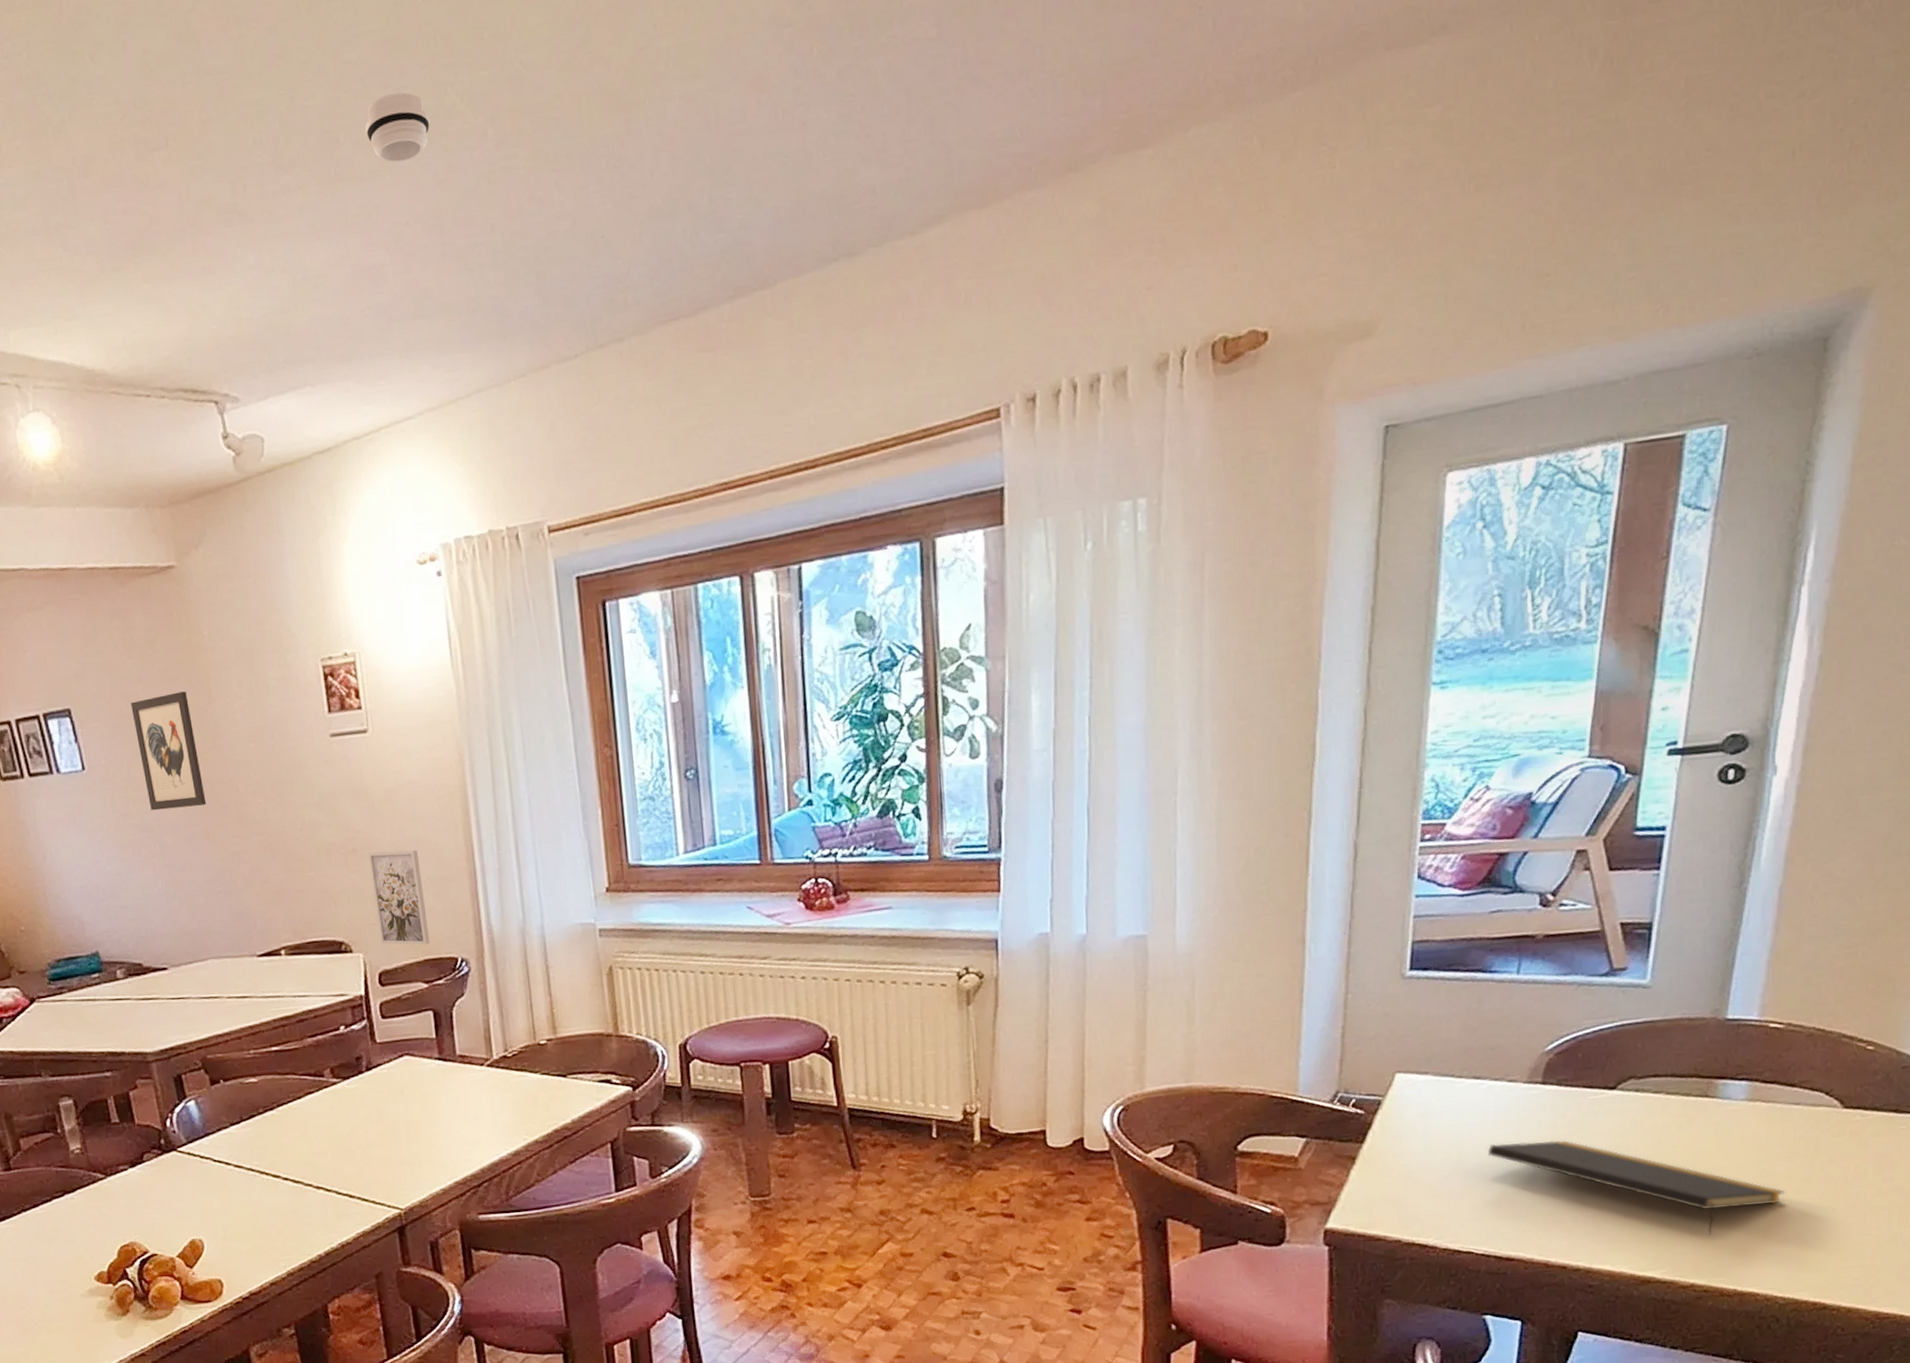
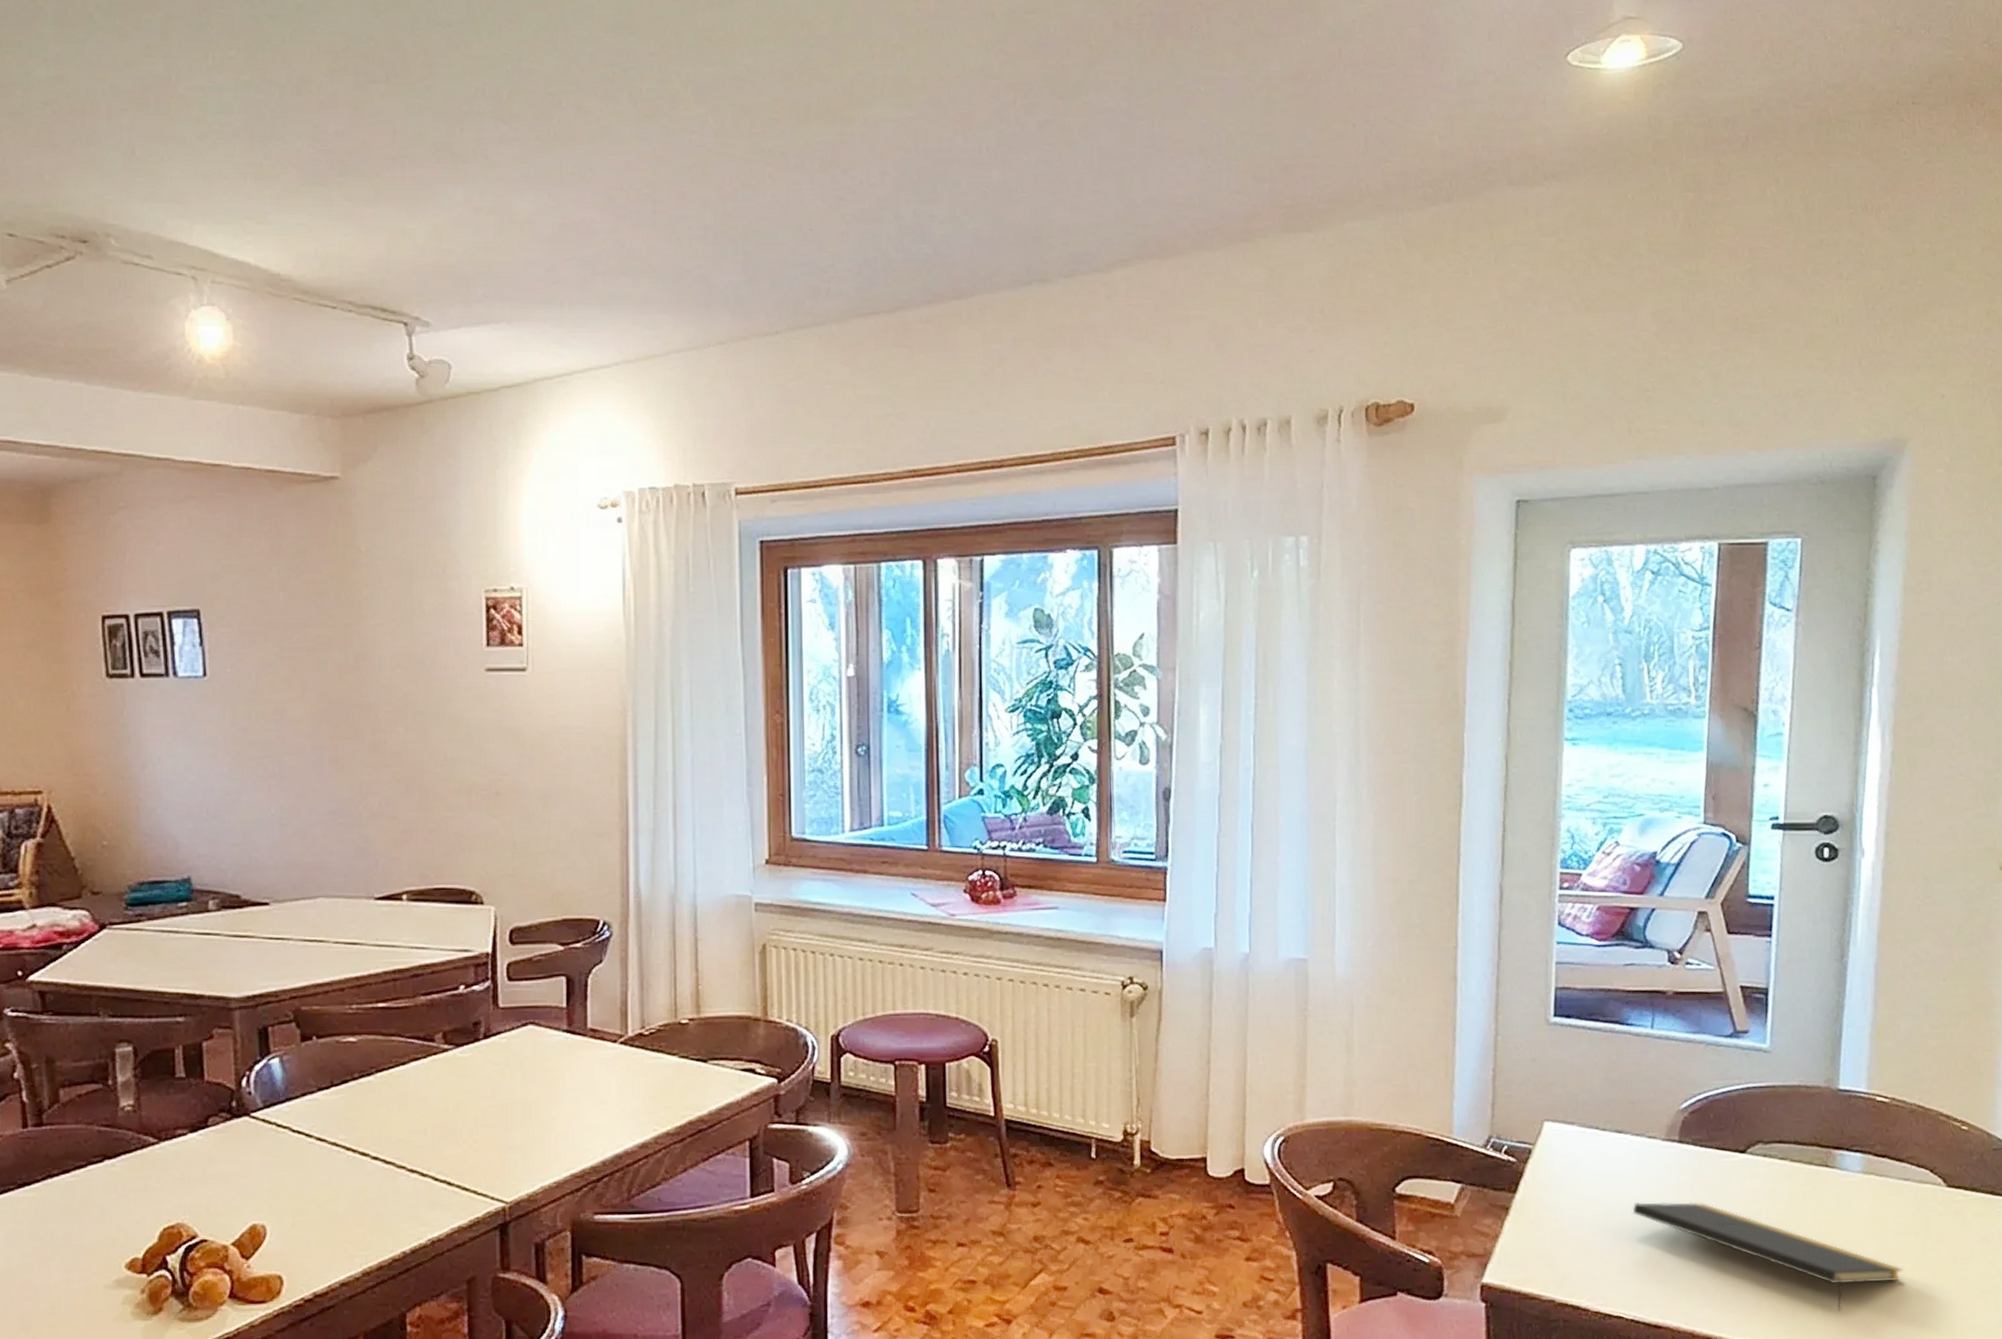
wall art: present [130,691,207,811] -> none [269,606,340,728]
smoke detector: present [365,92,430,164] -> none [590,72,653,134]
wall art: present [368,849,430,945] -> none [513,797,571,903]

